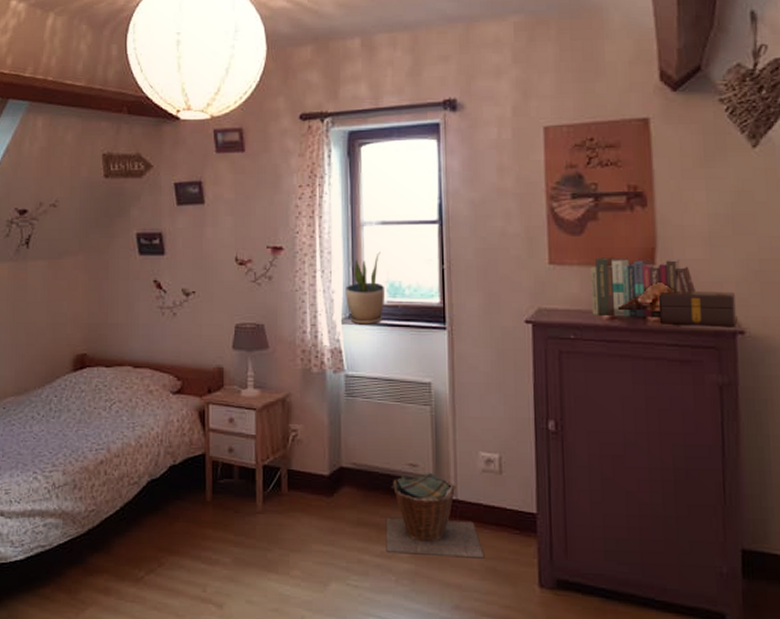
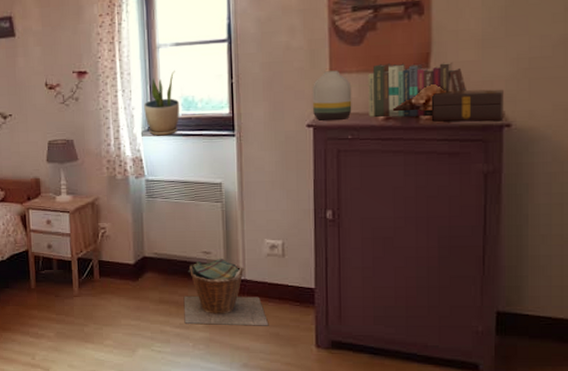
vase: none [531,262,574,318] -> present [313,70,352,121]

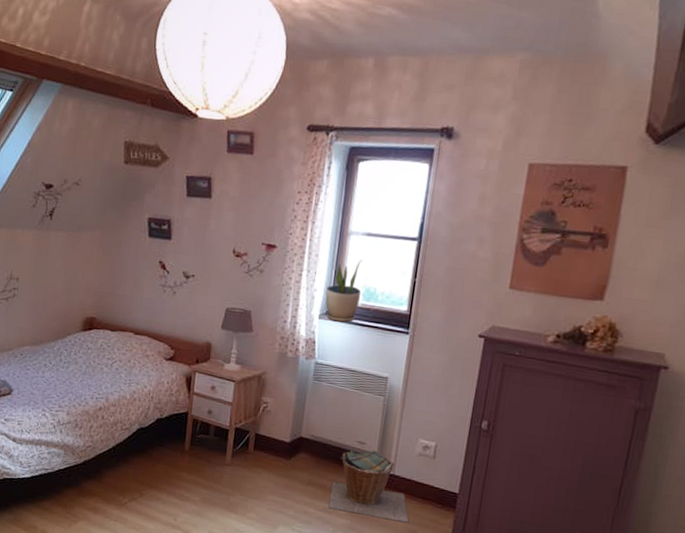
vase: present [313,70,352,121] -> none [487,286,528,336]
books: present [368,63,466,118] -> none [538,288,634,347]
jewelry box: present [432,89,505,122] -> none [597,324,669,363]

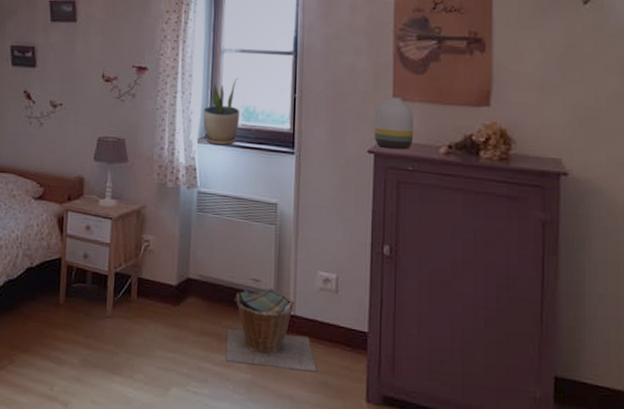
vase: none [487,286,528,336] -> present [375,97,414,150]

